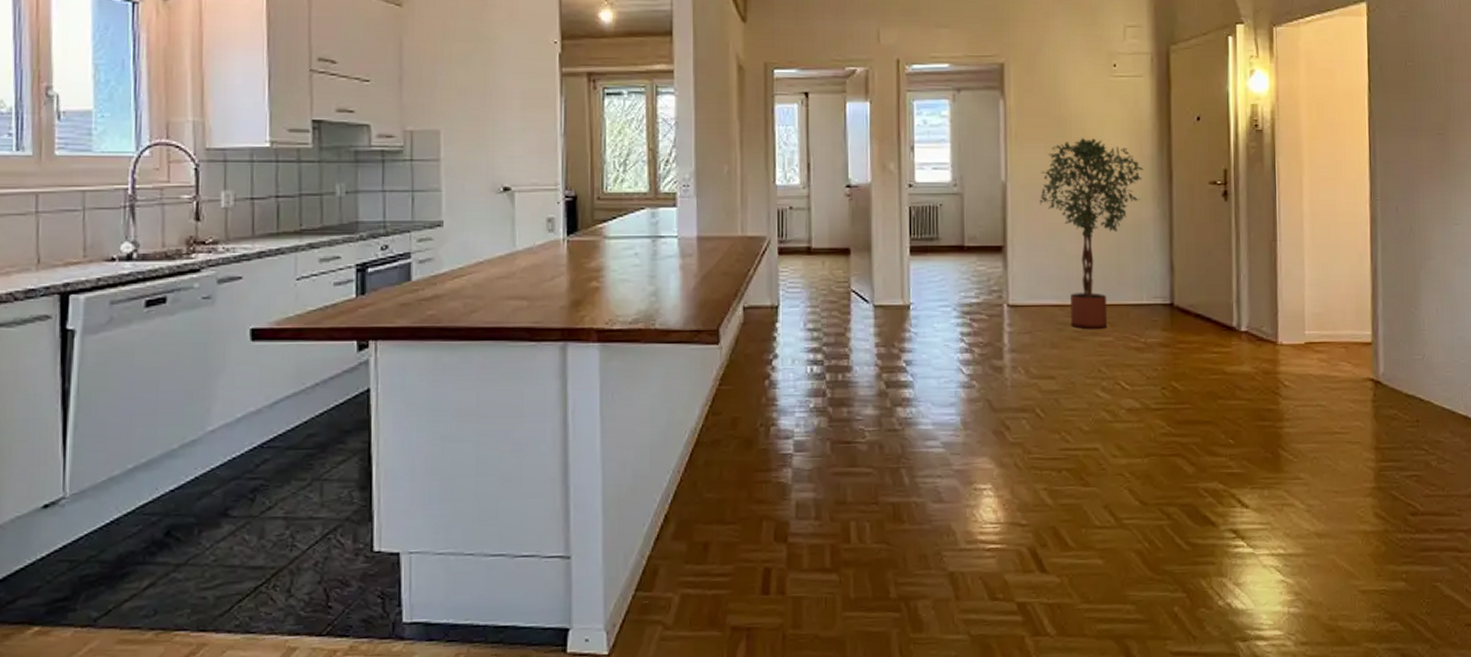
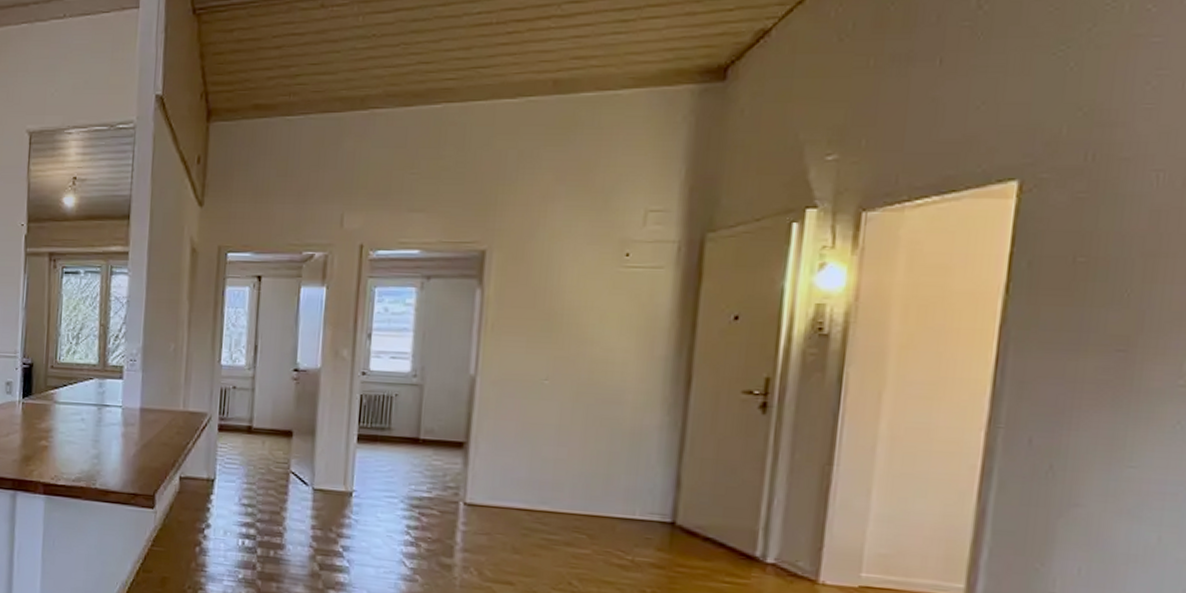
potted tree: present [1039,137,1143,330] -> none [513,332,653,541]

